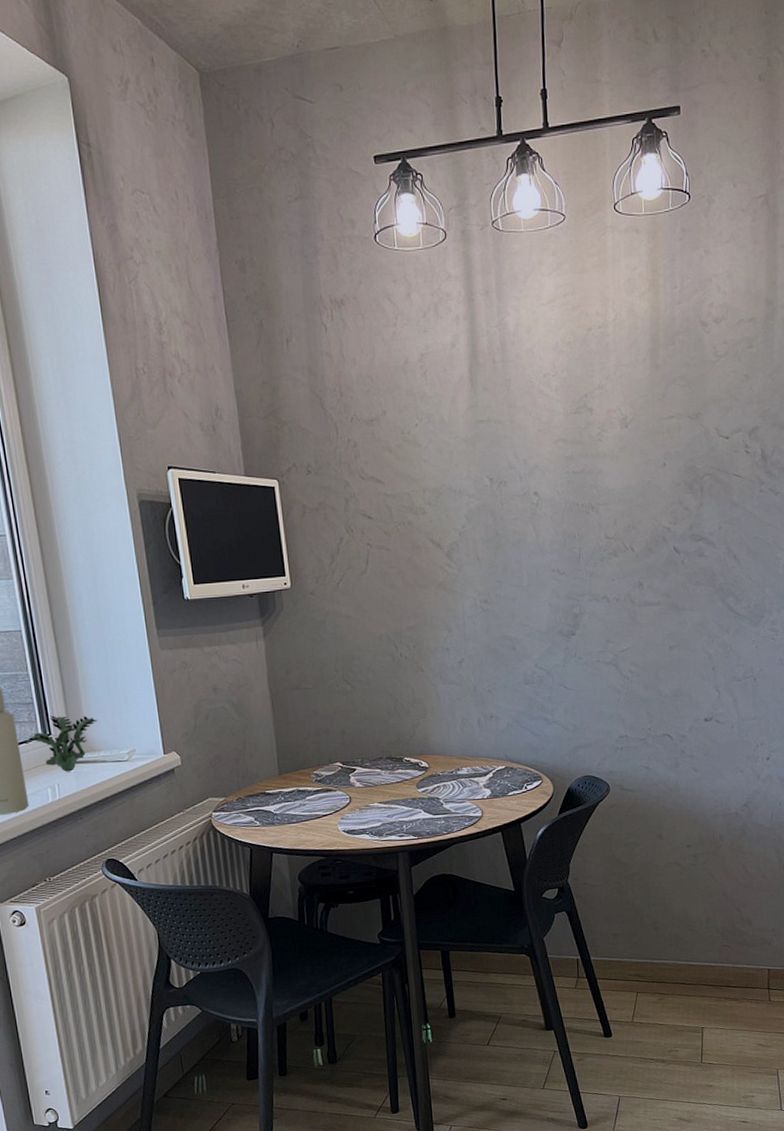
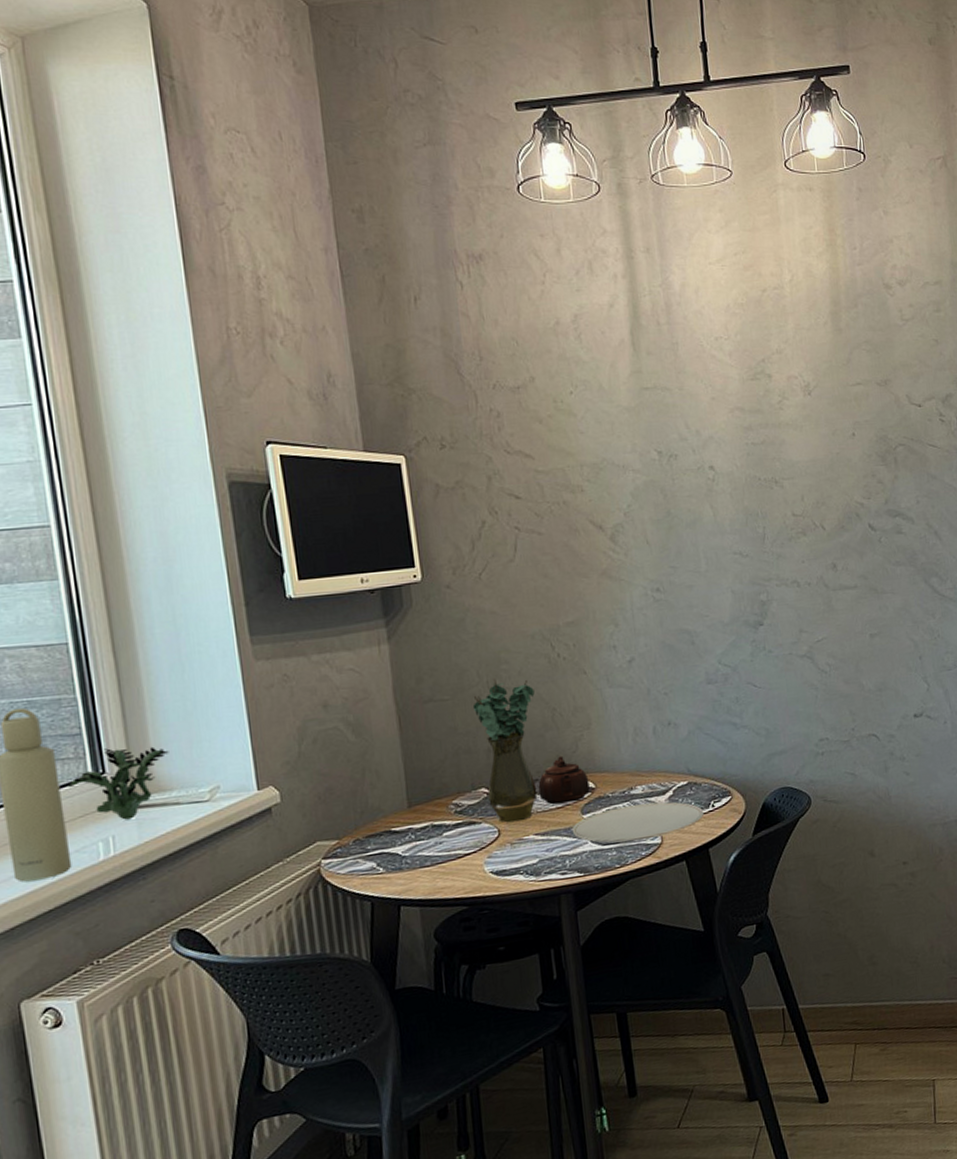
vase: none [330,672,382,792] -> present [472,678,538,823]
teapot: none [382,739,424,779] -> present [538,755,590,805]
plate: none [408,782,518,814] -> present [571,801,704,843]

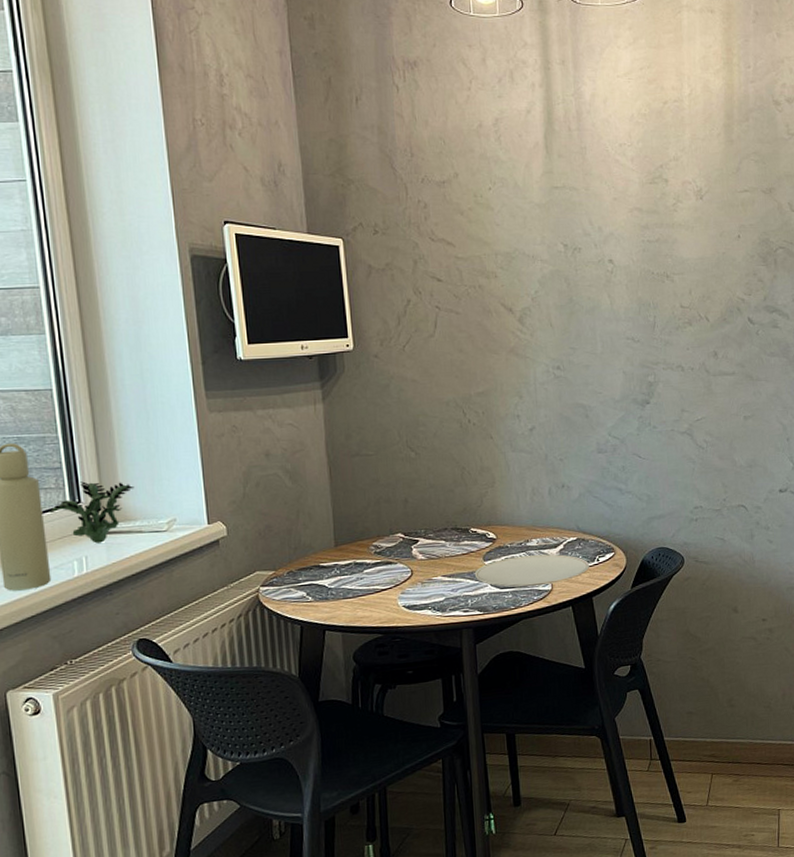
vase: present [472,678,538,823] -> none [393,438,447,565]
teapot: present [538,755,590,805] -> none [447,509,492,551]

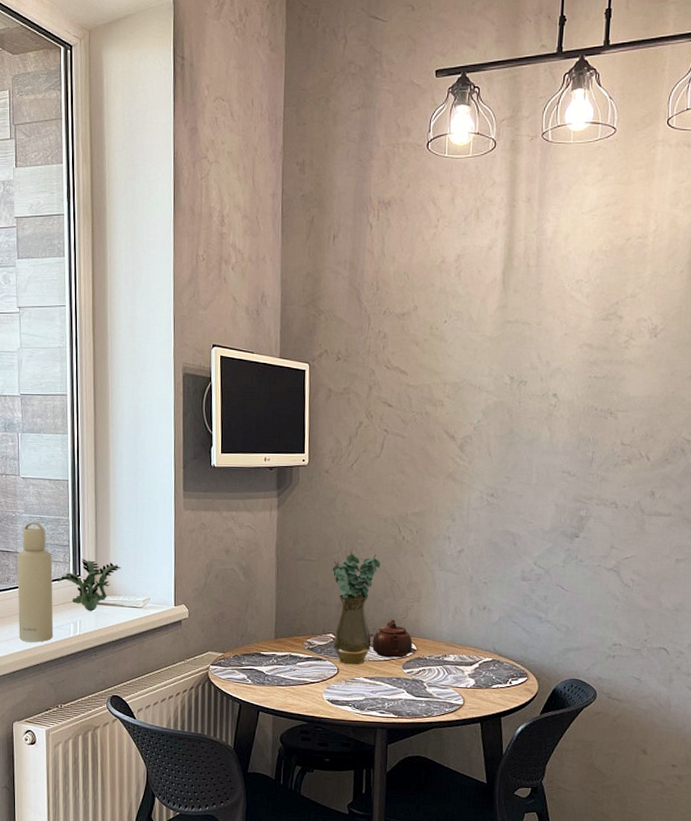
vase: none [393,438,447,565] -> present [332,549,380,665]
teapot: none [447,509,492,551] -> present [372,619,413,658]
plate: present [474,554,590,587] -> none [393,669,502,700]

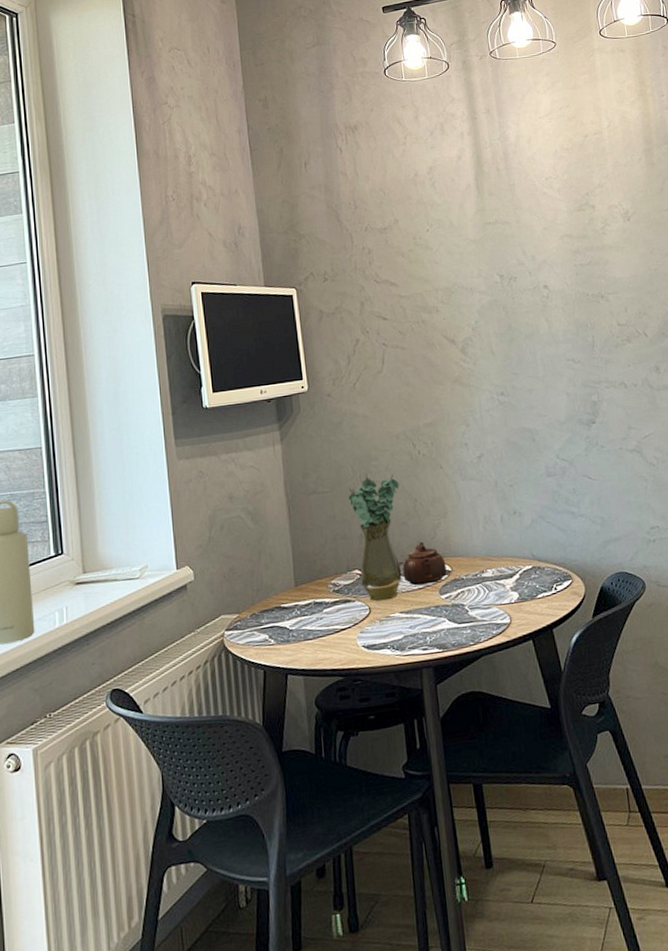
succulent plant: present [57,559,121,612] -> none [35,532,111,594]

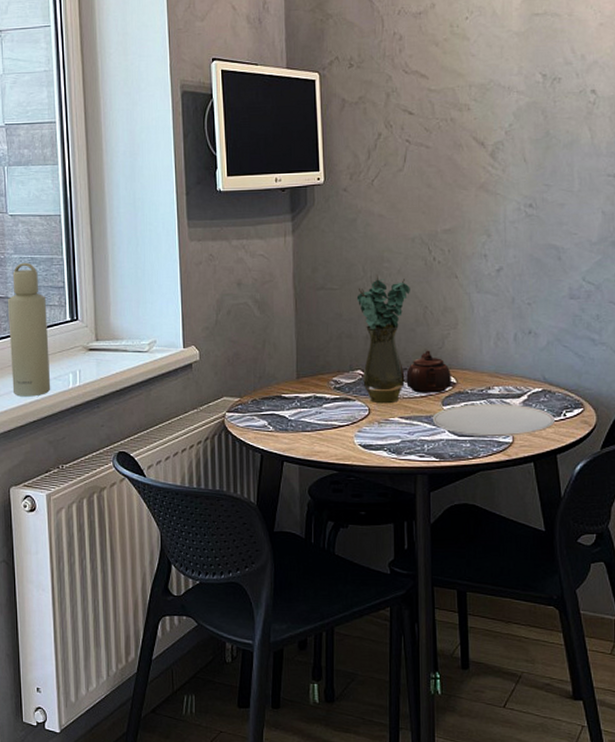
plate: none [431,584,548,622] -> present [432,404,556,437]

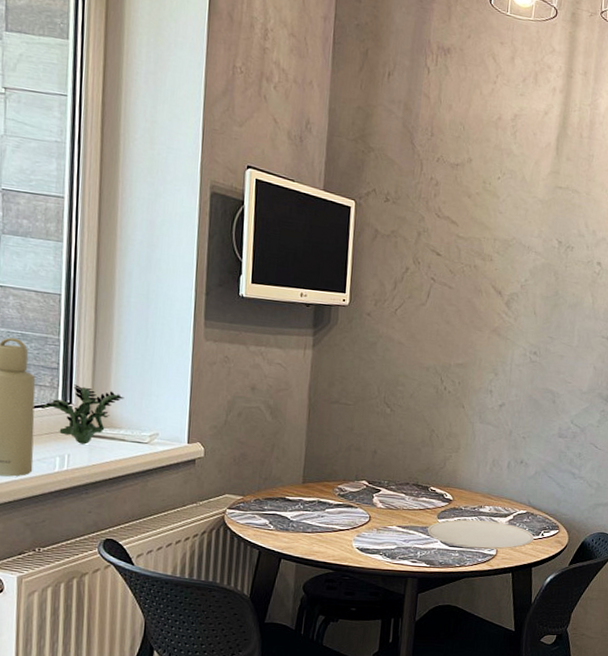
succulent plant: none [52,301,123,359] -> present [40,384,124,445]
vase: present [356,274,410,404] -> none [366,395,420,513]
teapot: present [406,350,451,393] -> none [407,468,449,507]

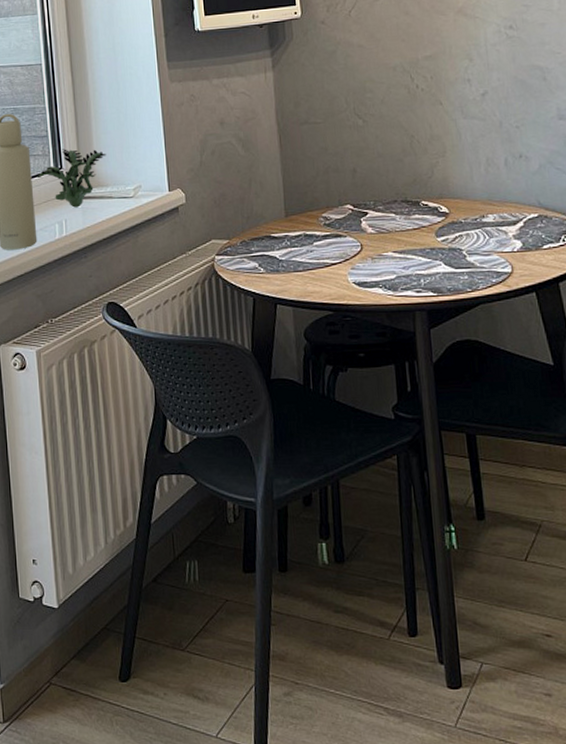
plate: present [427,519,535,550] -> none [426,232,555,268]

